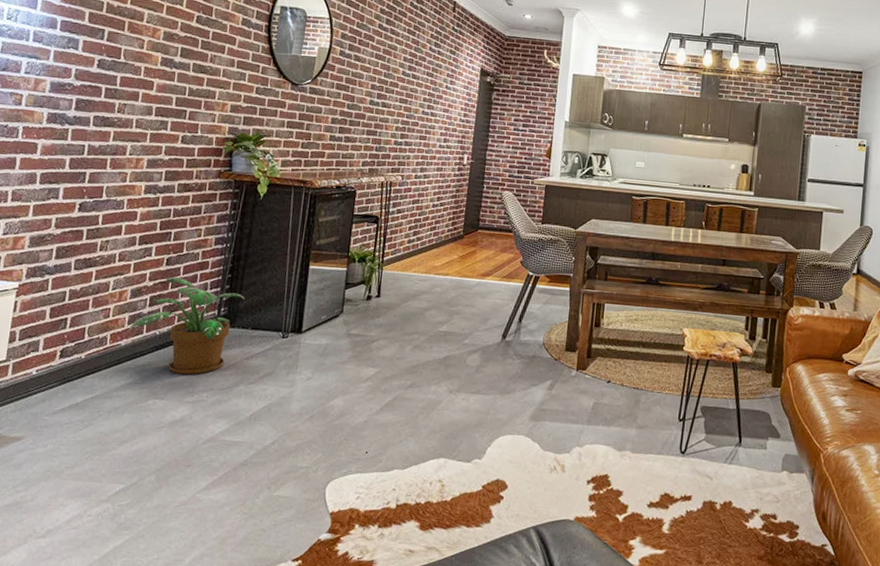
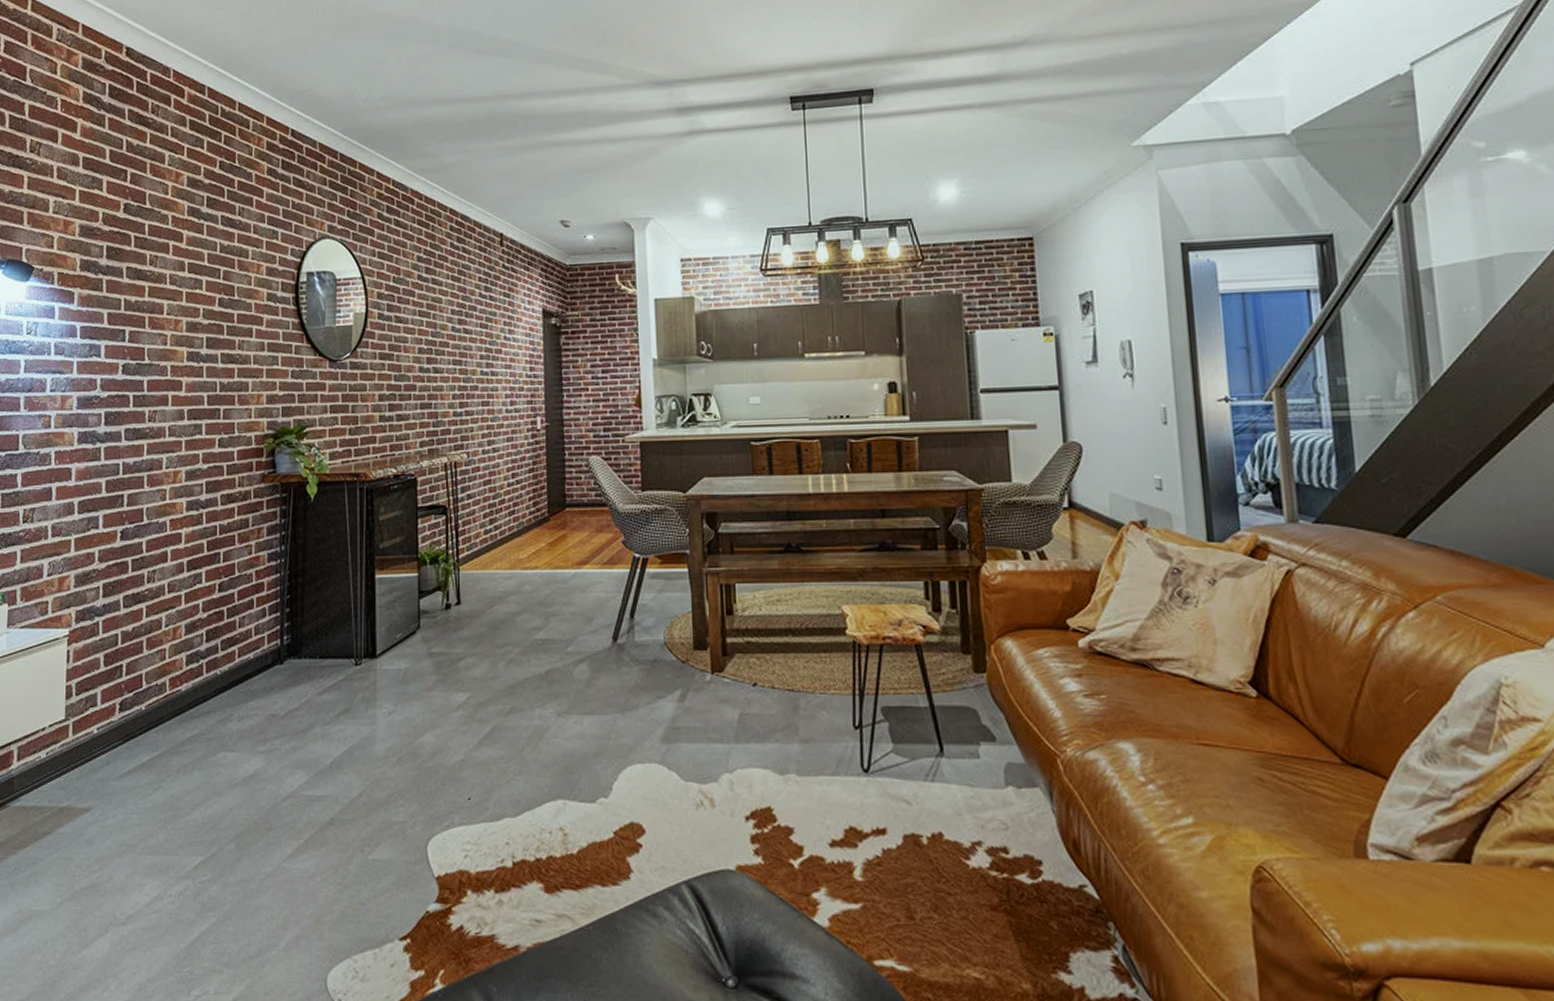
potted plant: present [129,277,245,375] -> none [188,605,308,719]

